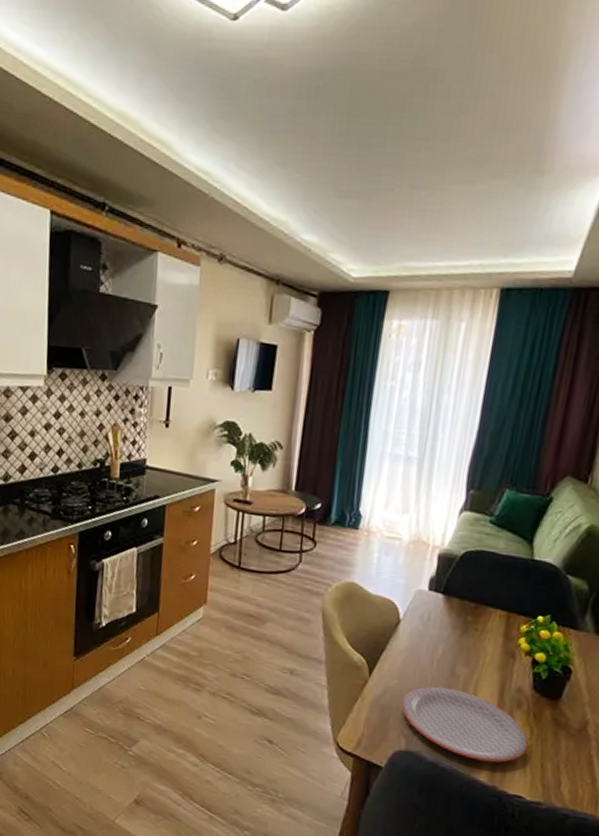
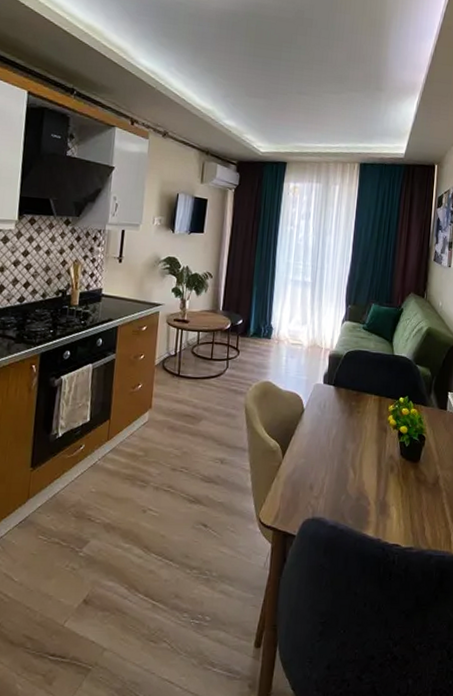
plate: present [401,685,528,763] -> none [308,460,400,519]

